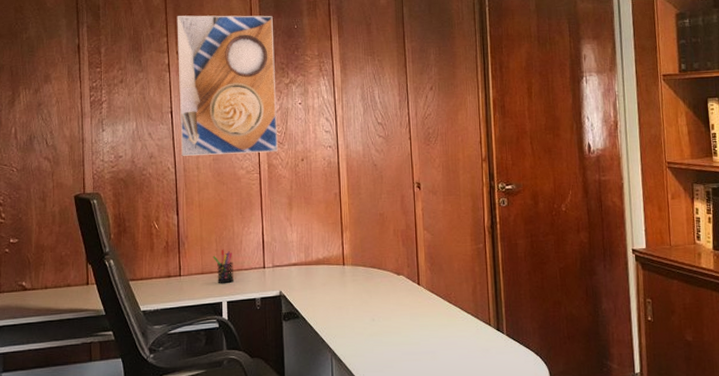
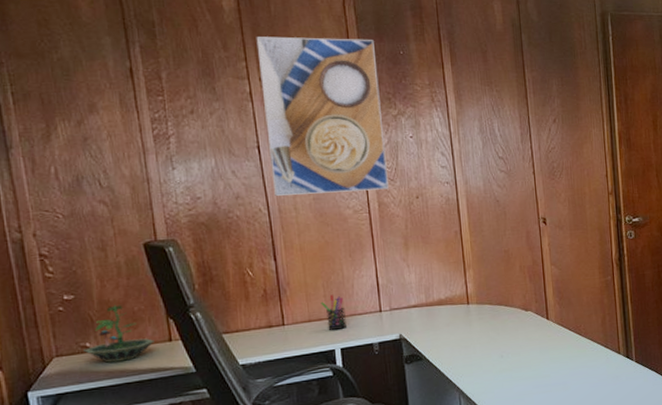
terrarium: none [20,249,75,301] -> present [84,304,154,363]

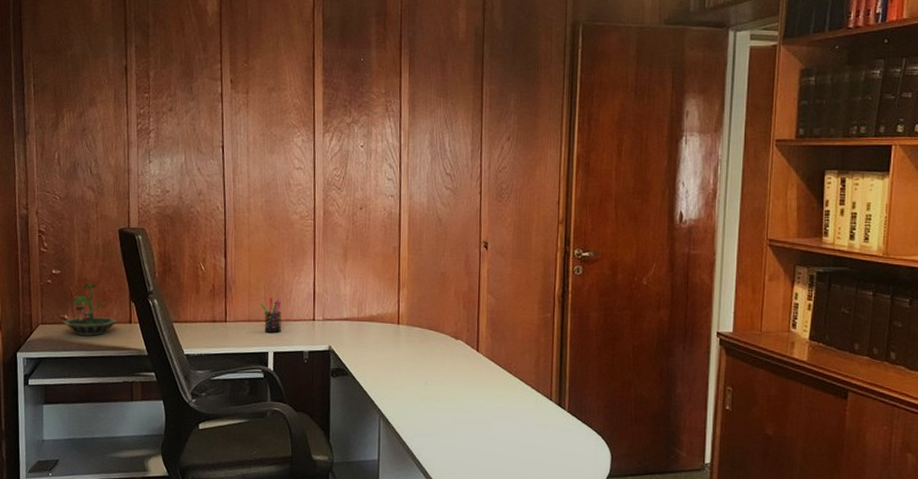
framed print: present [256,36,389,197] -> none [231,40,338,198]

